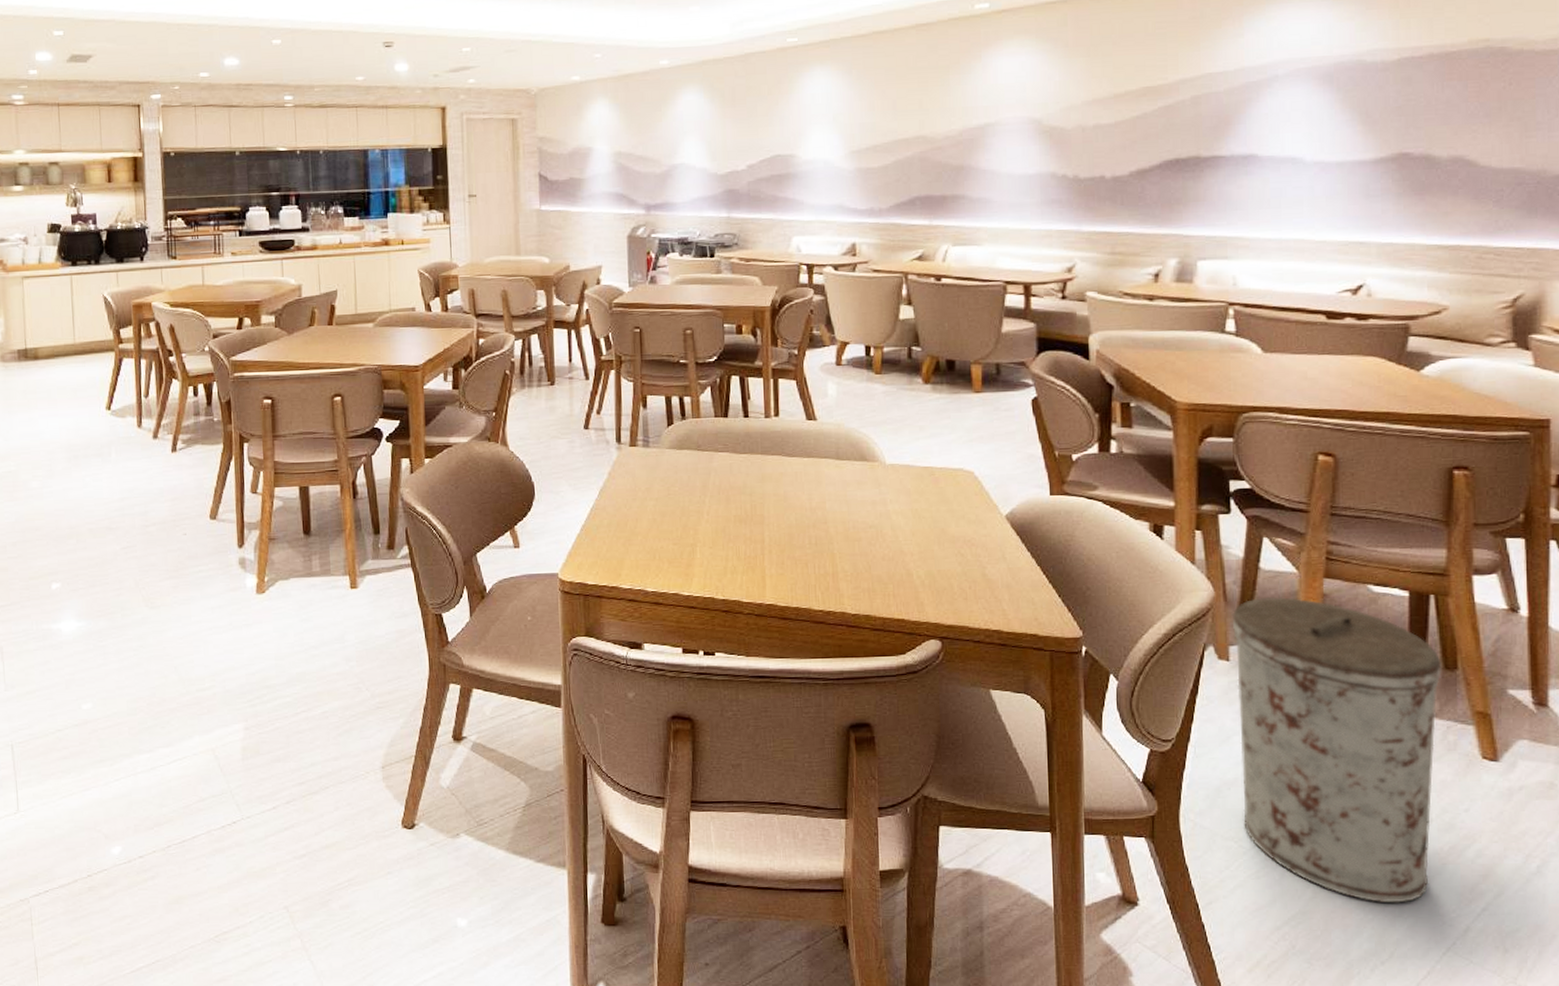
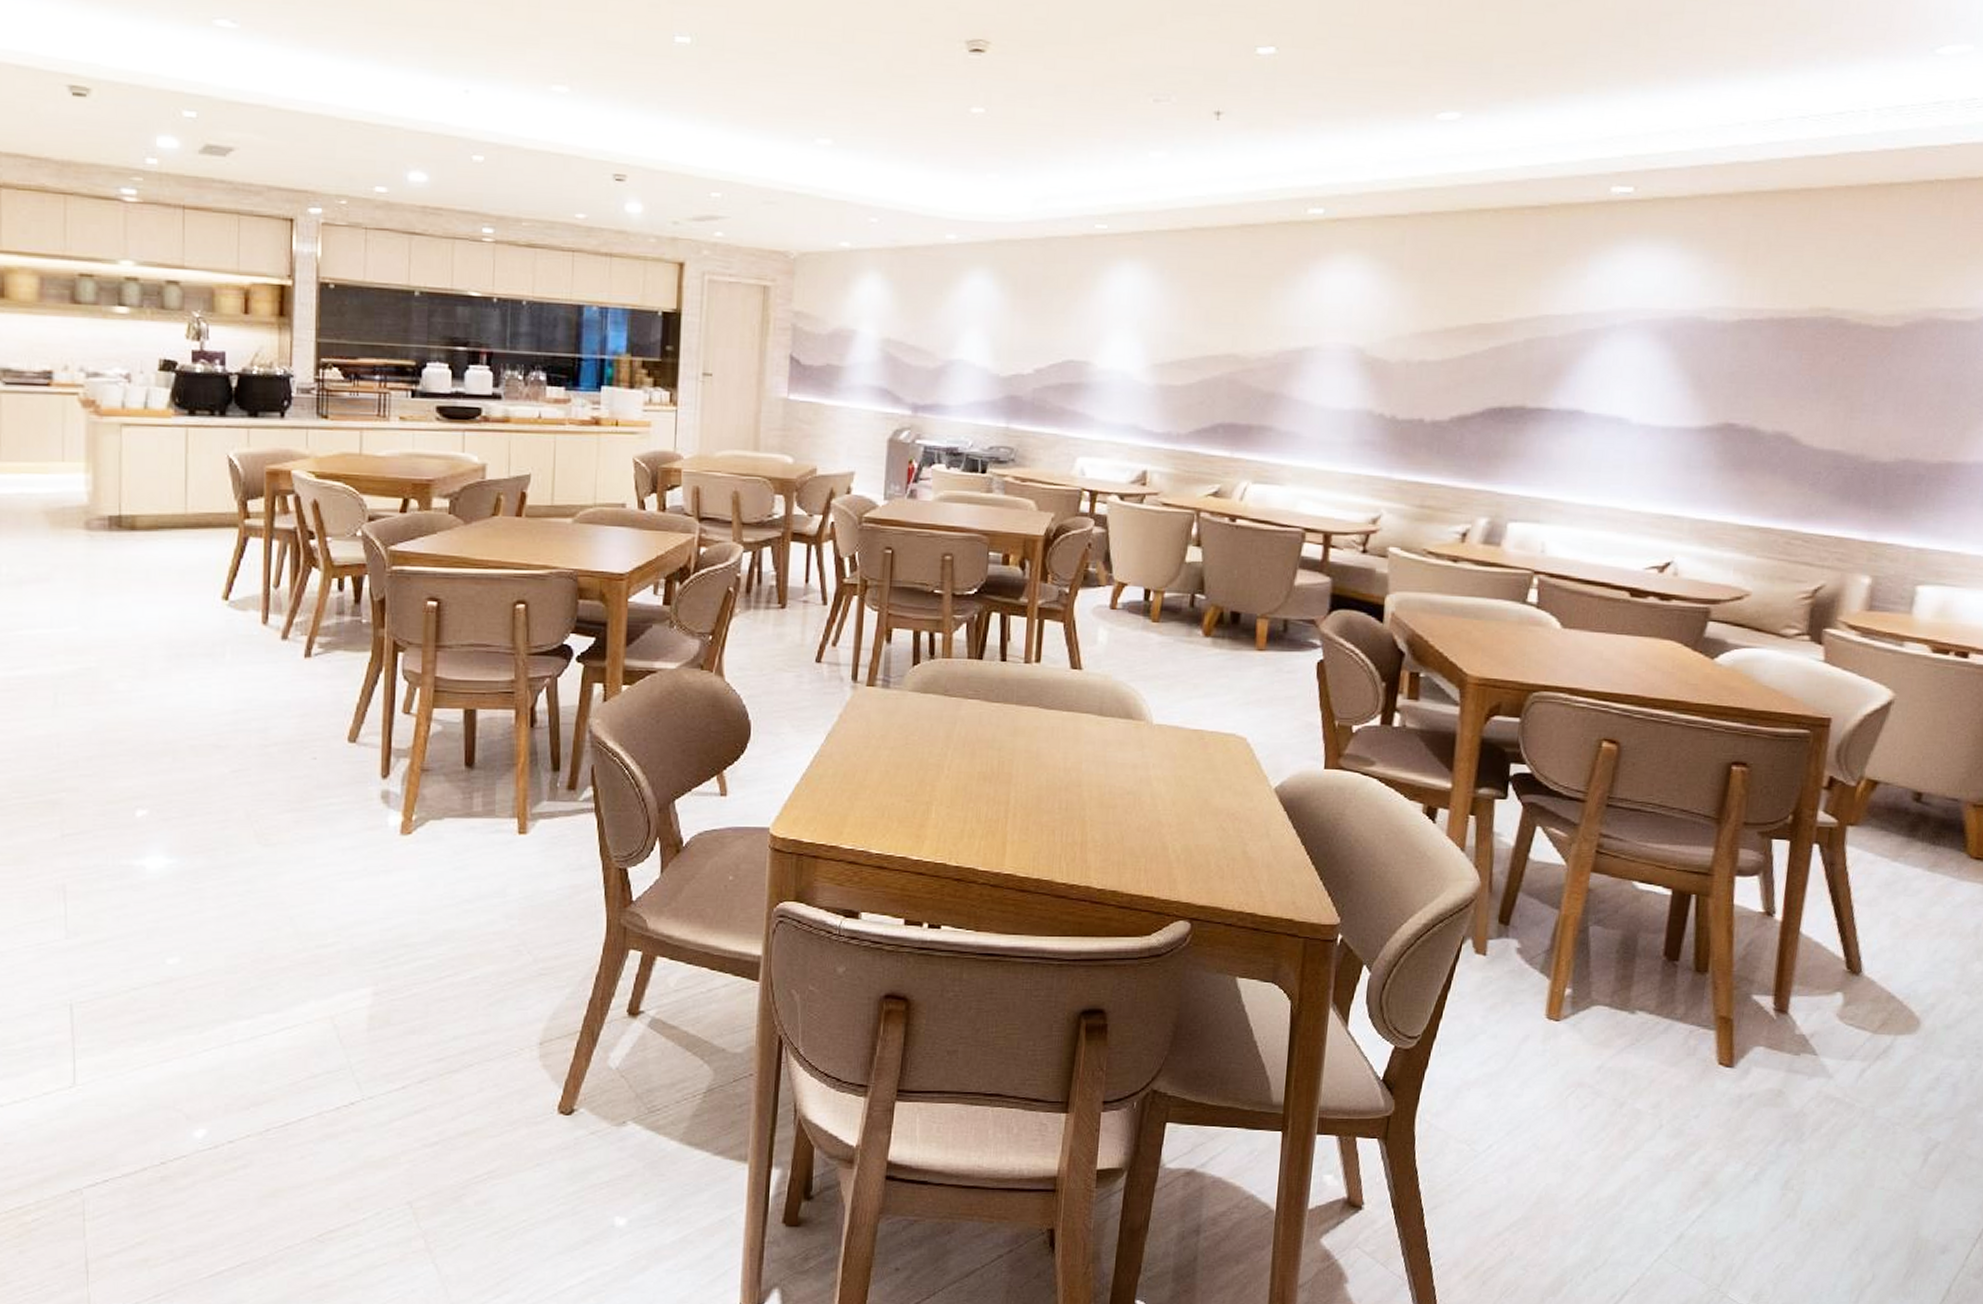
trash can: present [1231,597,1441,903] -> none [1478,890,1693,1210]

